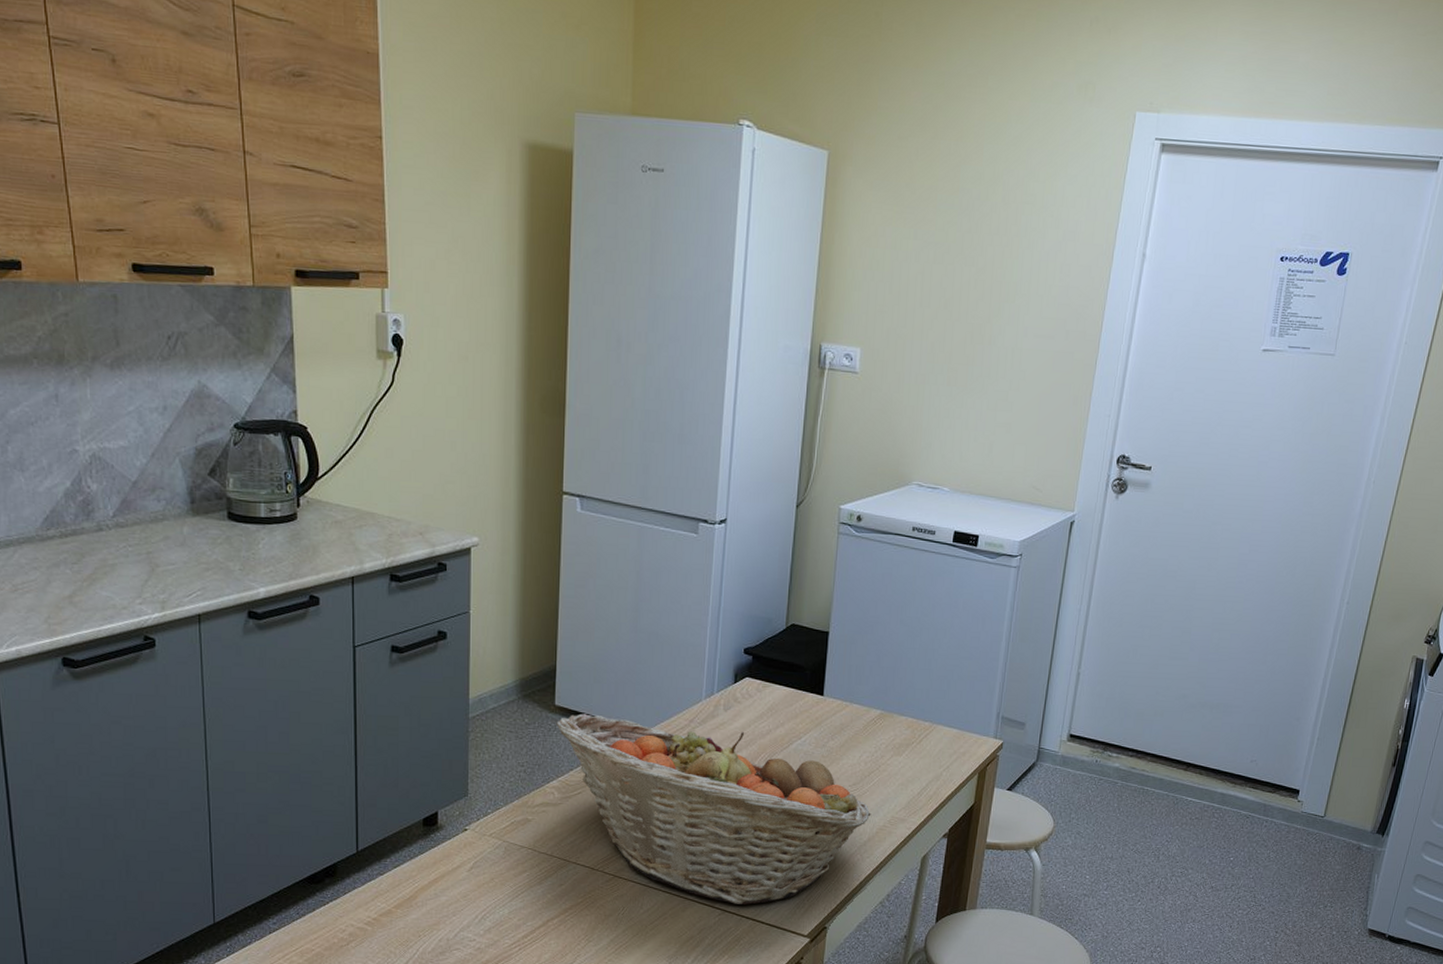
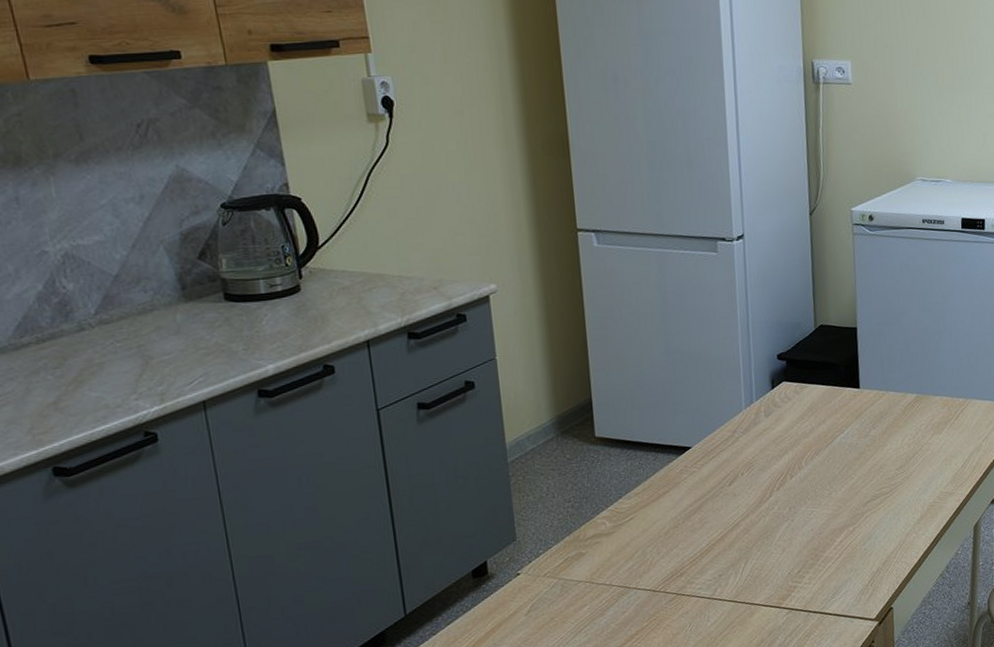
fruit basket: present [556,714,871,905] -> none [599,434,921,601]

